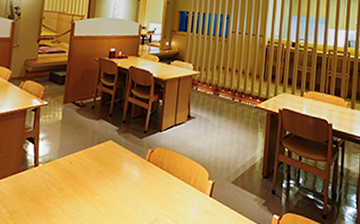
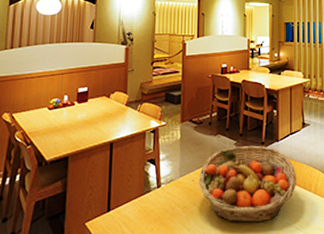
fruit basket: none [77,132,177,210] -> present [199,145,297,223]

